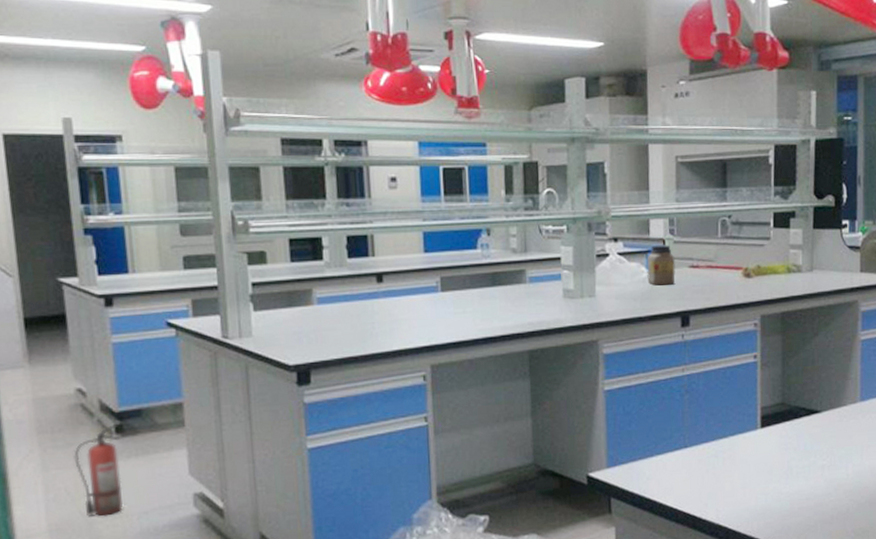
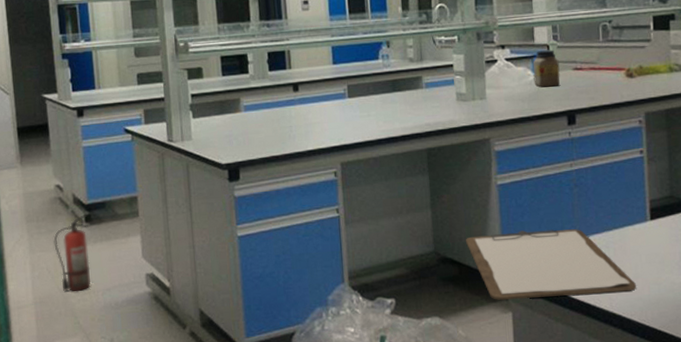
clipboard: none [567,438,743,515] -> present [465,229,636,301]

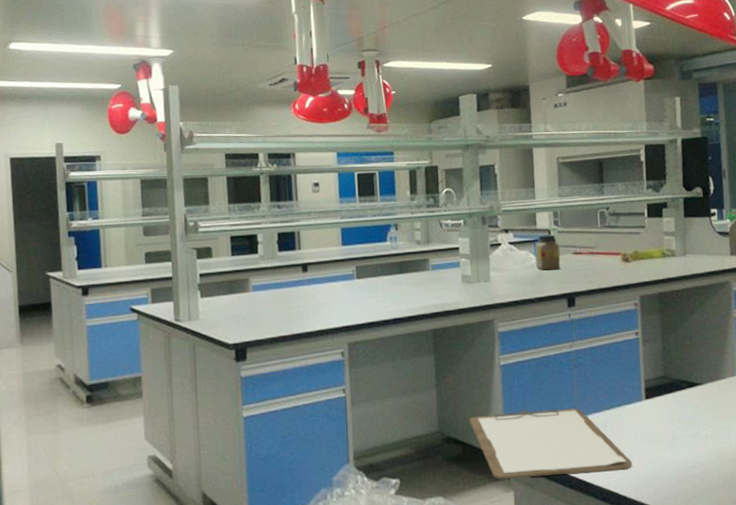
fire extinguisher: present [53,213,91,292] -> none [52,394,91,475]

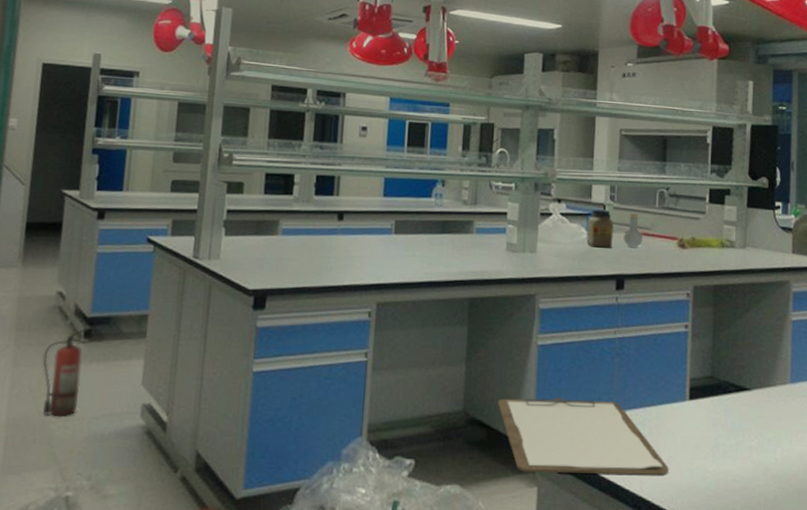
fire extinguisher: none [52,394,91,475] -> present [42,328,90,417]
flask: none [570,235,589,267] -> present [624,213,643,248]

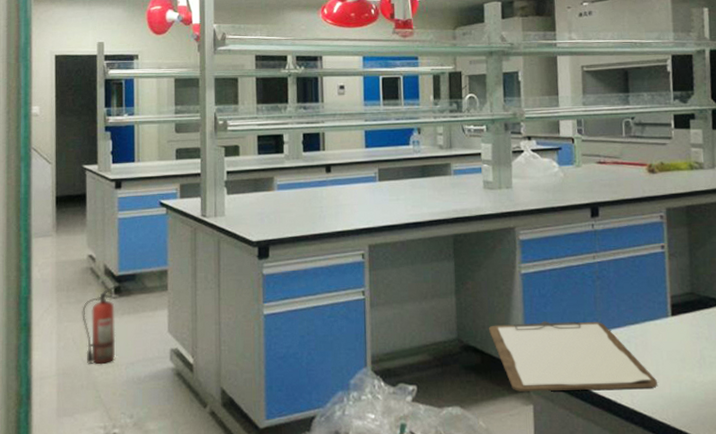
jar: present [586,209,614,248] -> none [558,143,584,179]
flask: present [624,213,643,248] -> none [594,144,613,177]

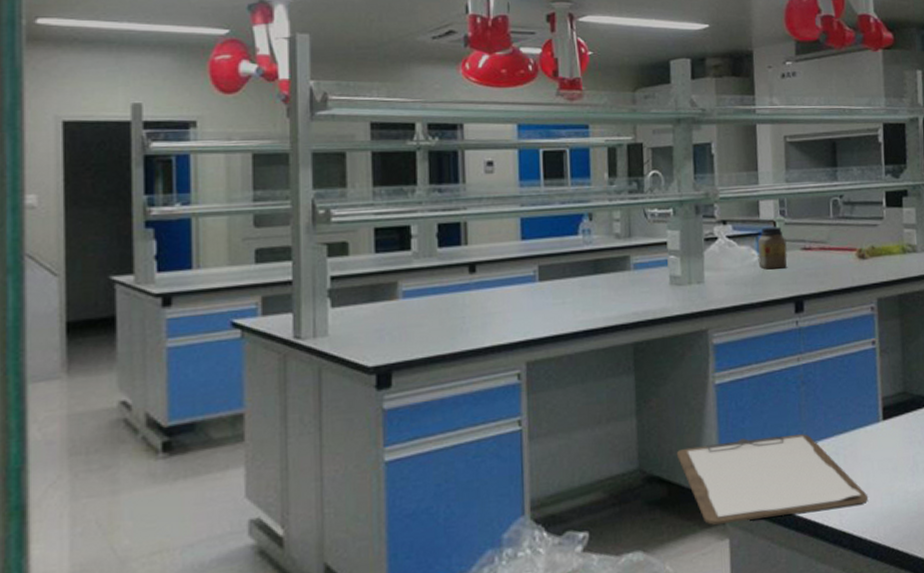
fire extinguisher: present [82,285,119,365] -> none [110,440,170,552]
jar: none [558,143,584,179] -> present [757,226,787,270]

